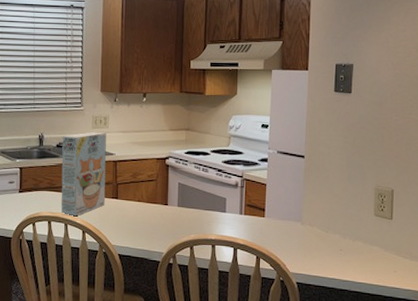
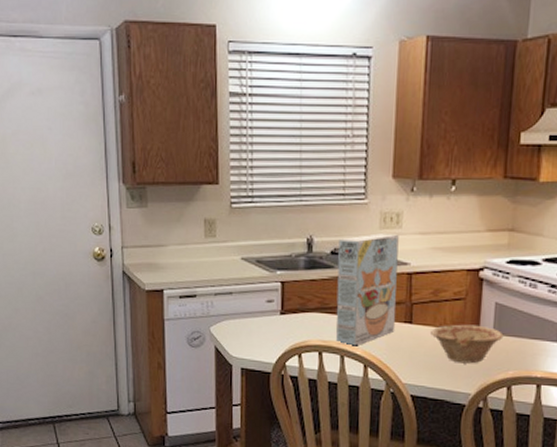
dish: none [132,199,186,230] -> present [431,324,504,364]

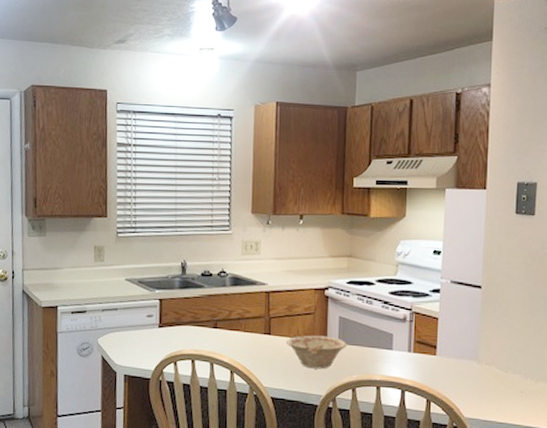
cereal box: present [336,233,399,346] -> none [206,259,258,355]

